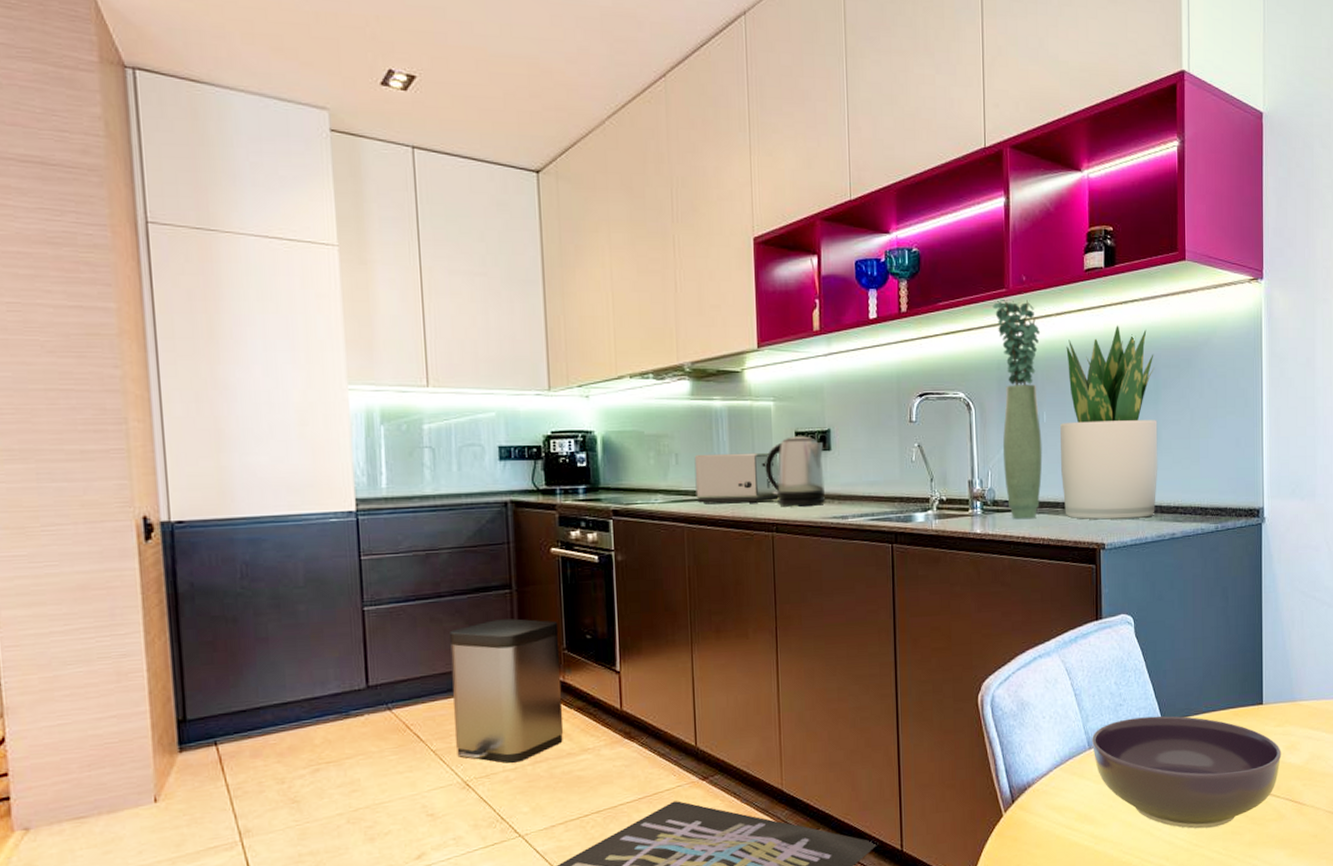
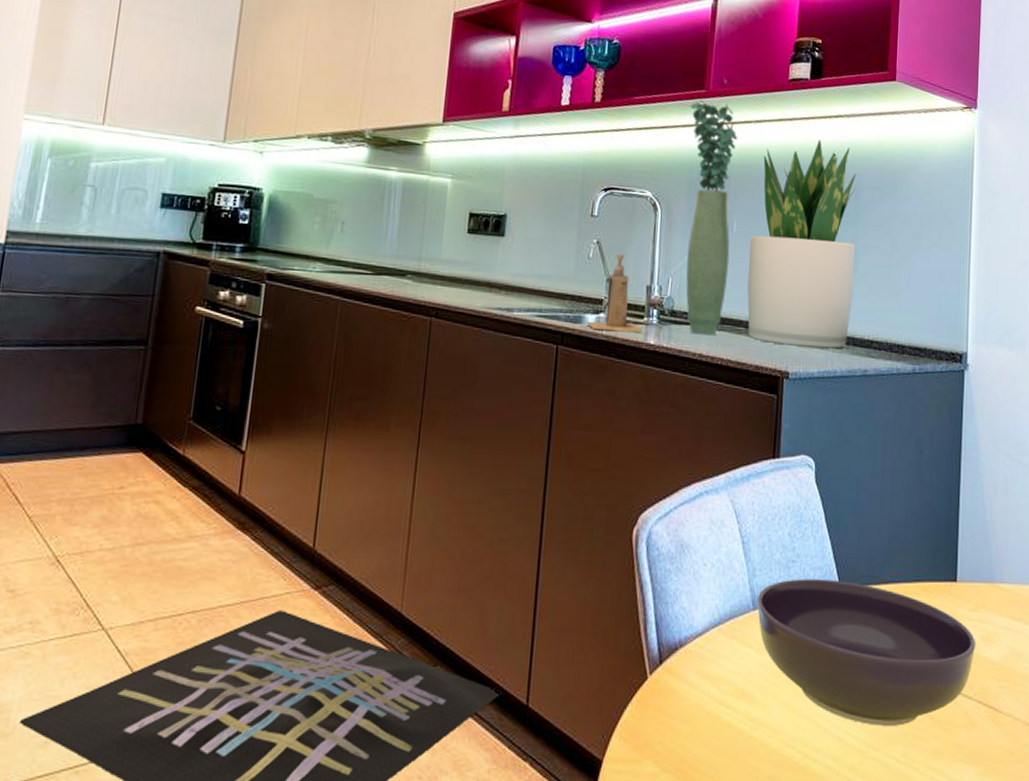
pedal bin: present [448,618,564,763] -> none [53,377,189,542]
toaster: present [694,452,779,504] -> none [356,225,448,284]
kettle: present [765,436,826,507] -> none [432,217,497,294]
soap dispenser: none [915,454,969,526] -> present [585,253,643,333]

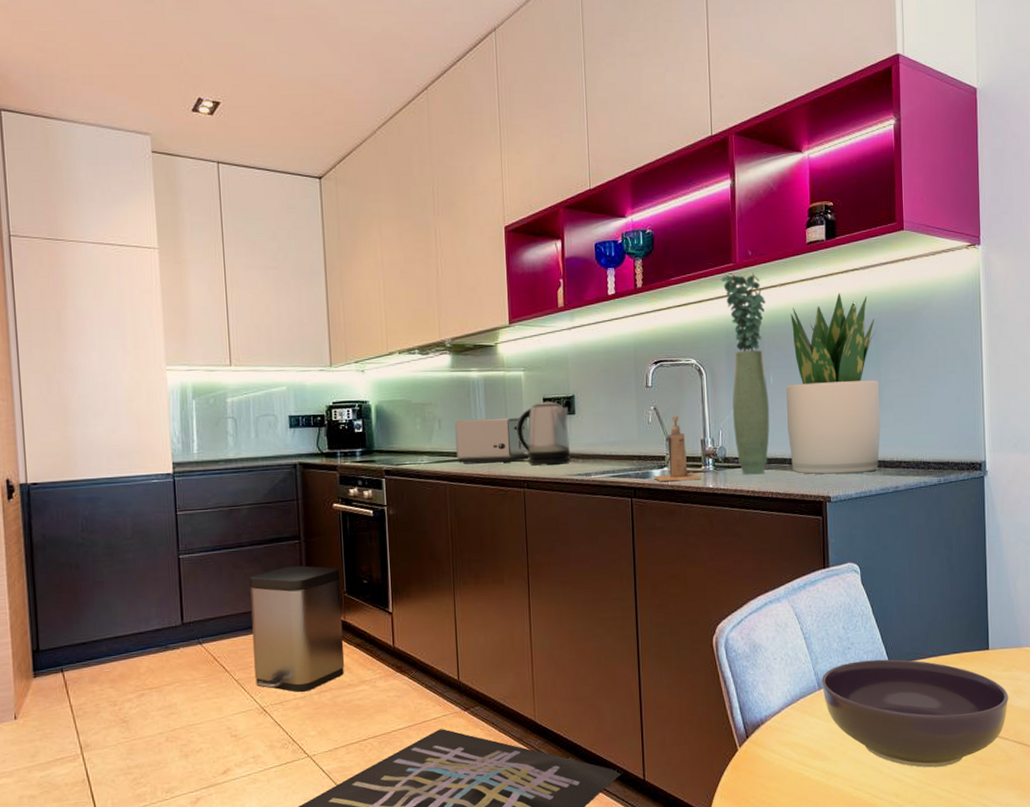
pedal bin: none [53,377,189,542] -> present [248,565,345,692]
toaster: none [356,225,448,284] -> present [455,417,529,464]
kettle: none [432,217,497,294] -> present [516,402,572,466]

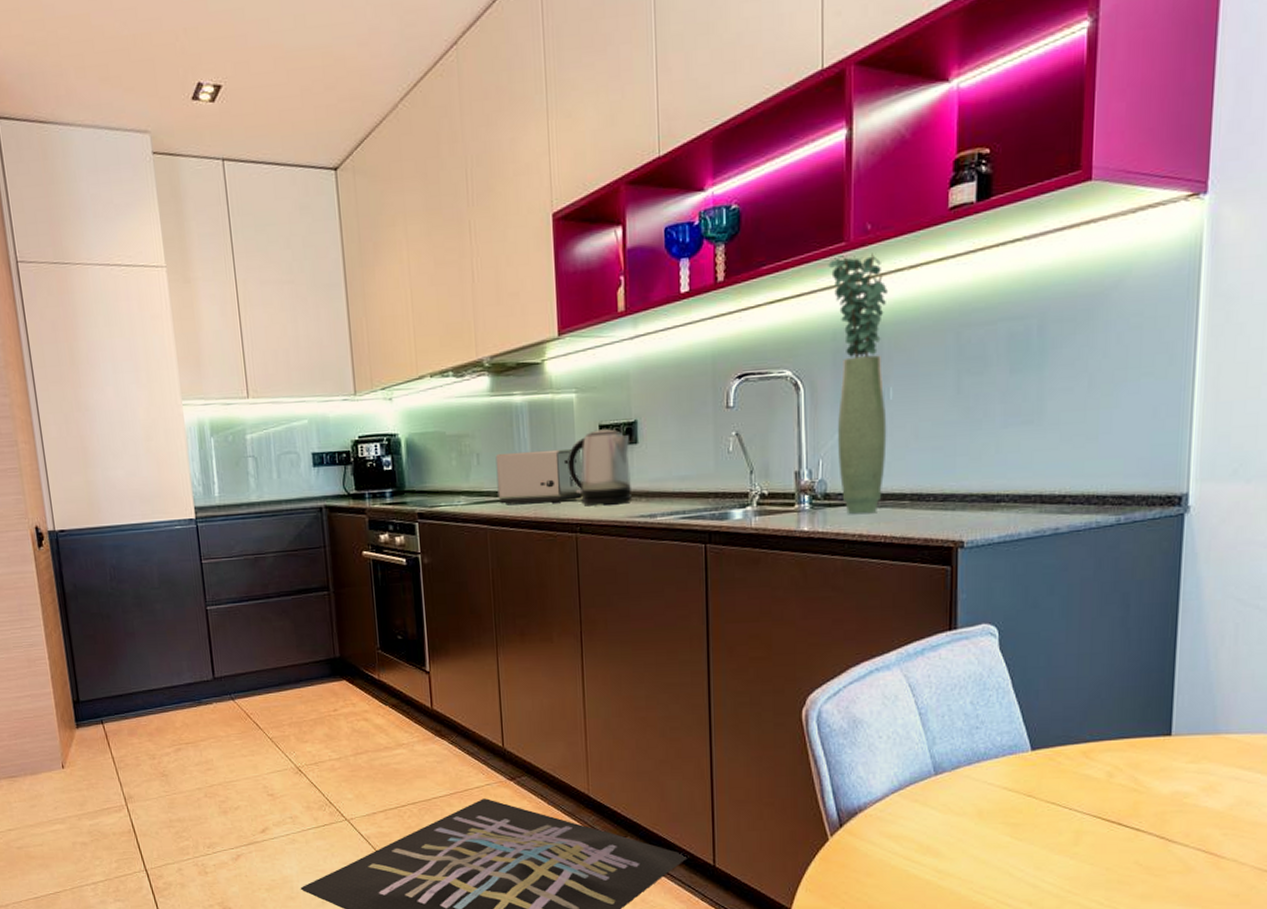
pedal bin: present [248,565,345,692] -> none [277,619,381,753]
soap dispenser: present [653,416,702,482] -> none [732,442,794,524]
planter: present [786,293,881,474] -> none [910,273,1041,513]
bowl: present [821,659,1009,768] -> none [938,742,1195,874]

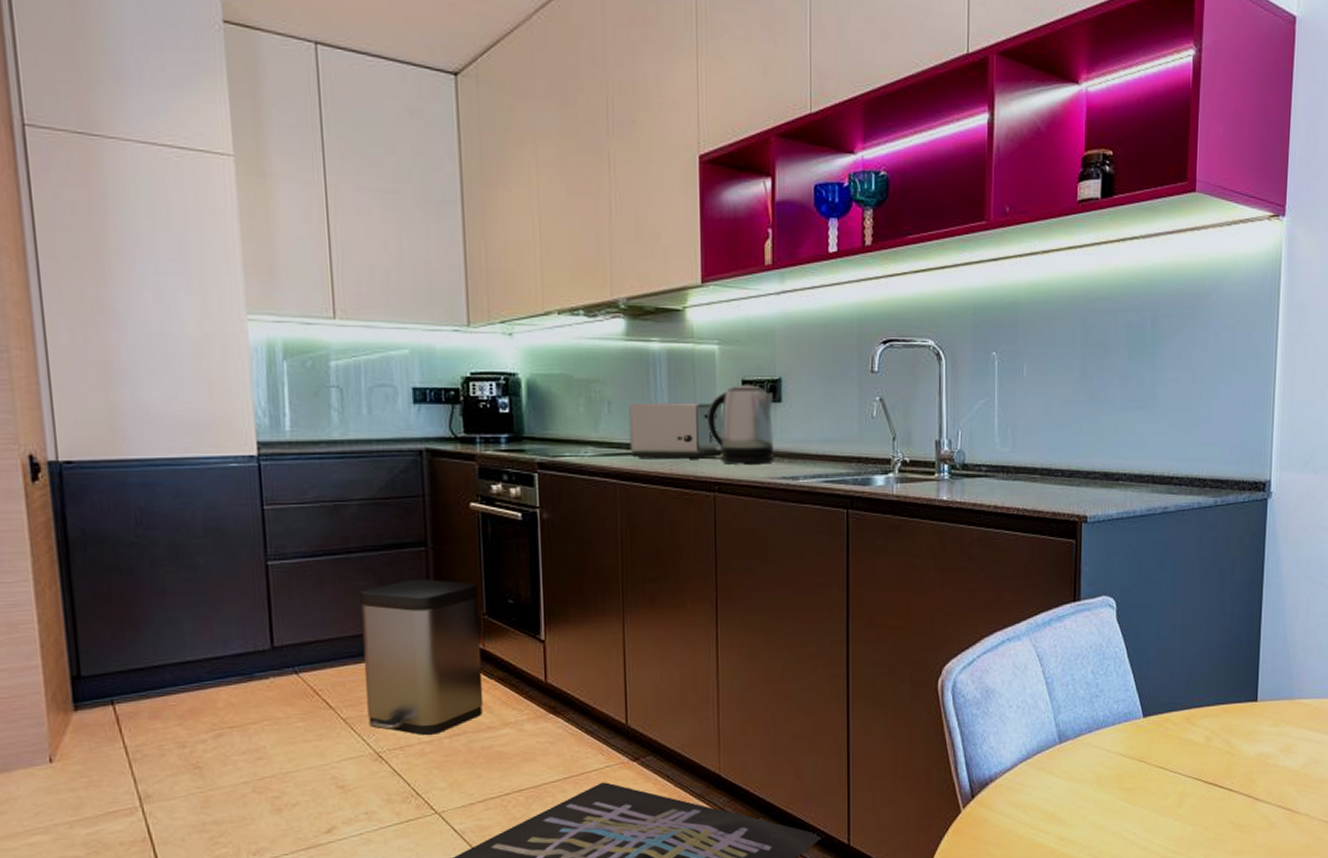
pedal bin: none [277,619,381,753] -> present [359,579,484,735]
vase: present [828,253,887,515] -> none [970,233,1023,486]

